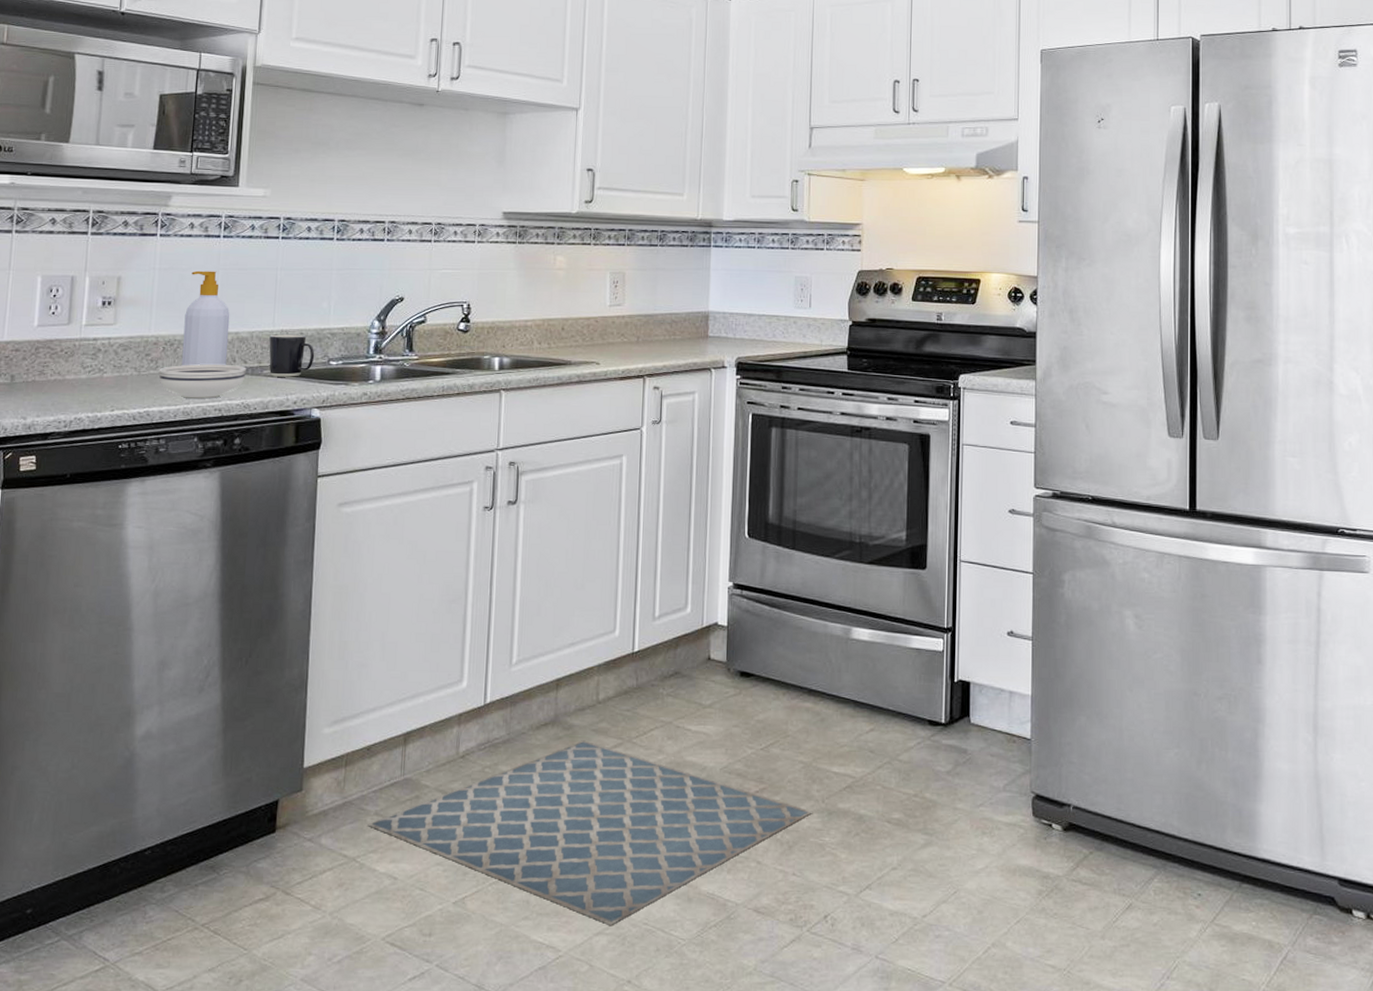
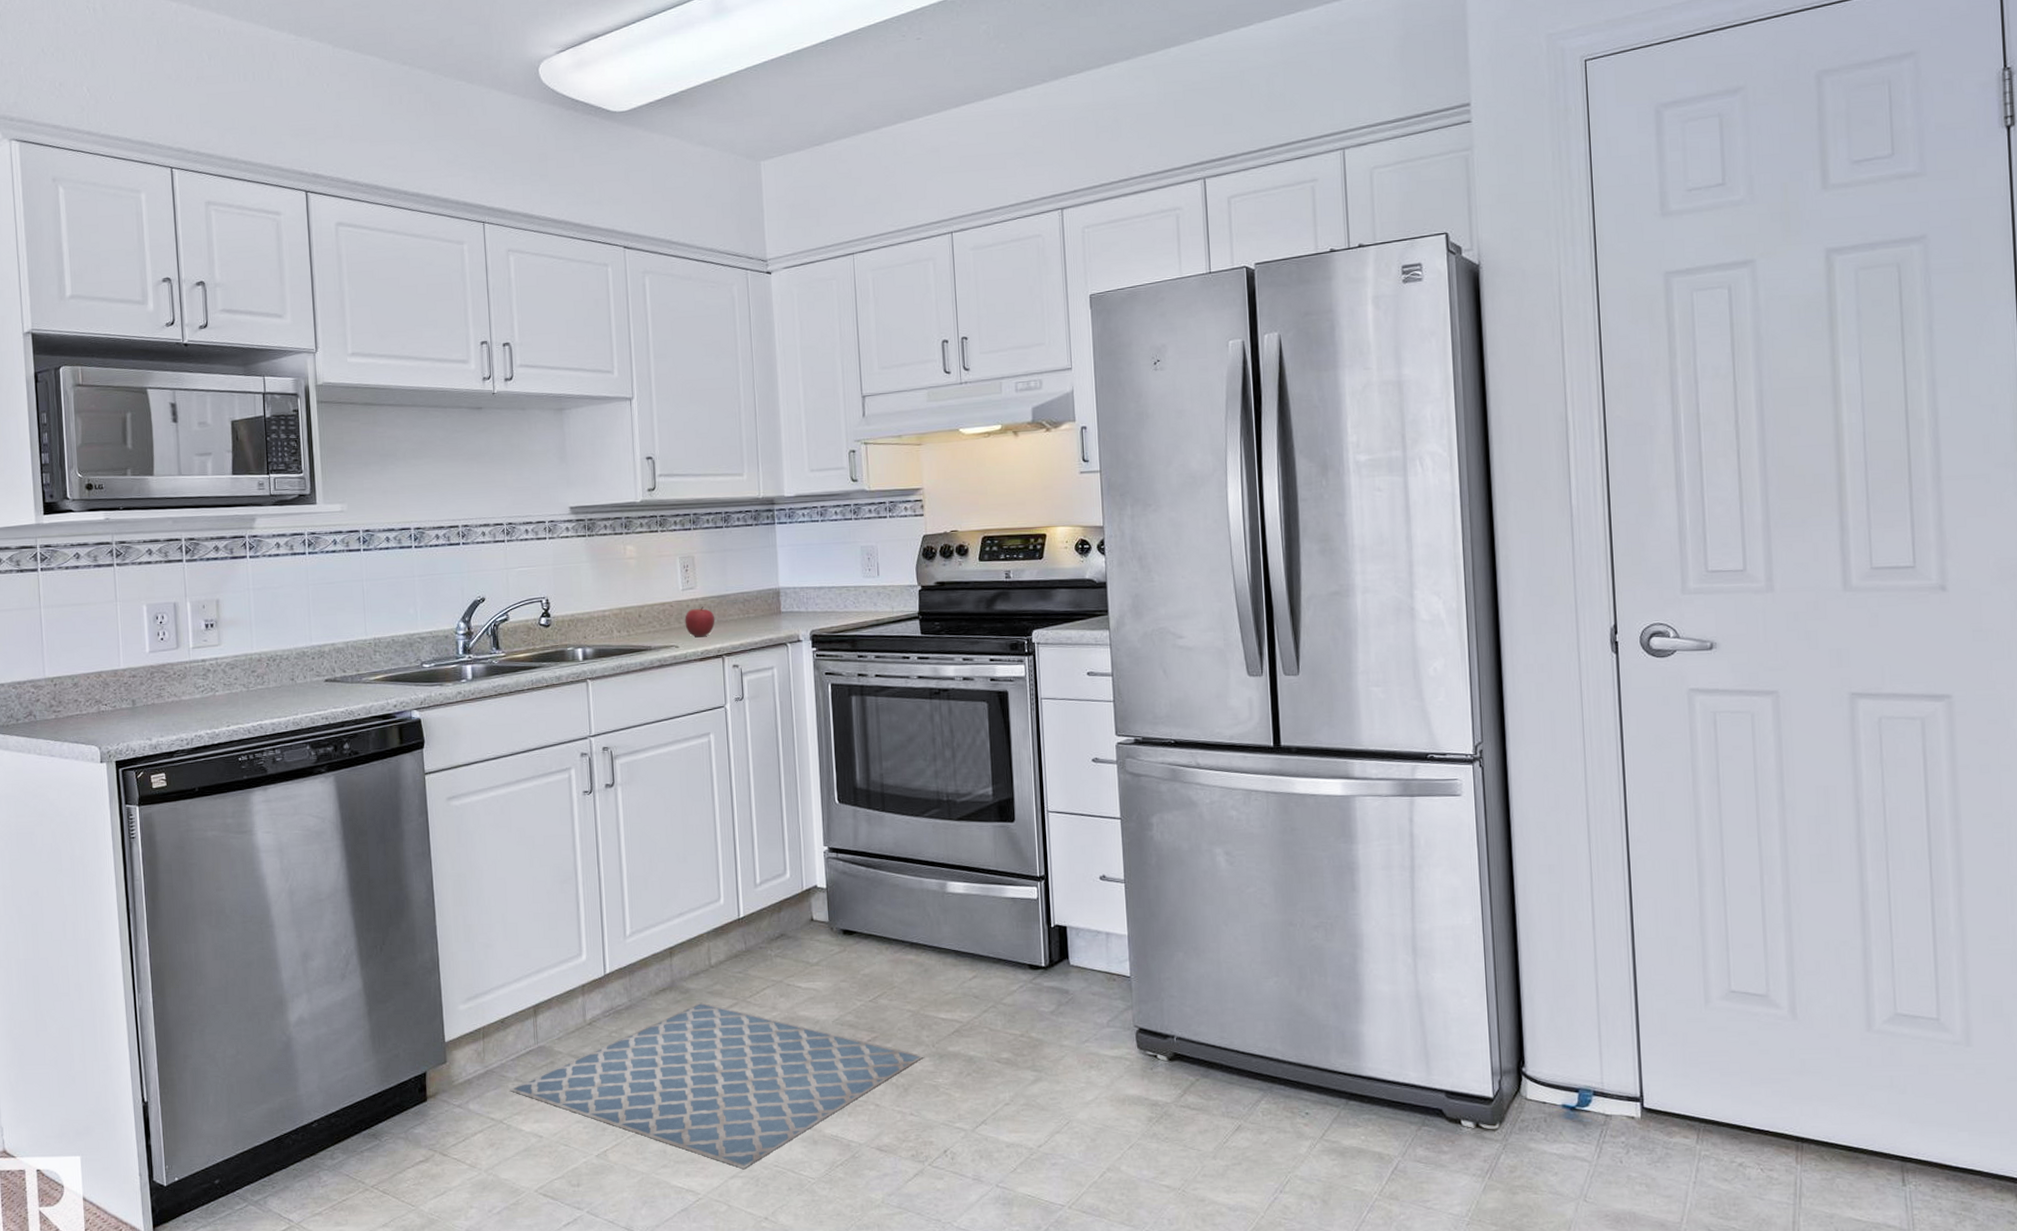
bowl: present [158,364,246,399] -> none [265,675,346,710]
soap bottle: present [181,270,230,366] -> none [282,587,327,680]
mug: present [268,334,315,377] -> none [364,641,408,683]
fruit: none [608,324,640,356] -> present [684,606,715,638]

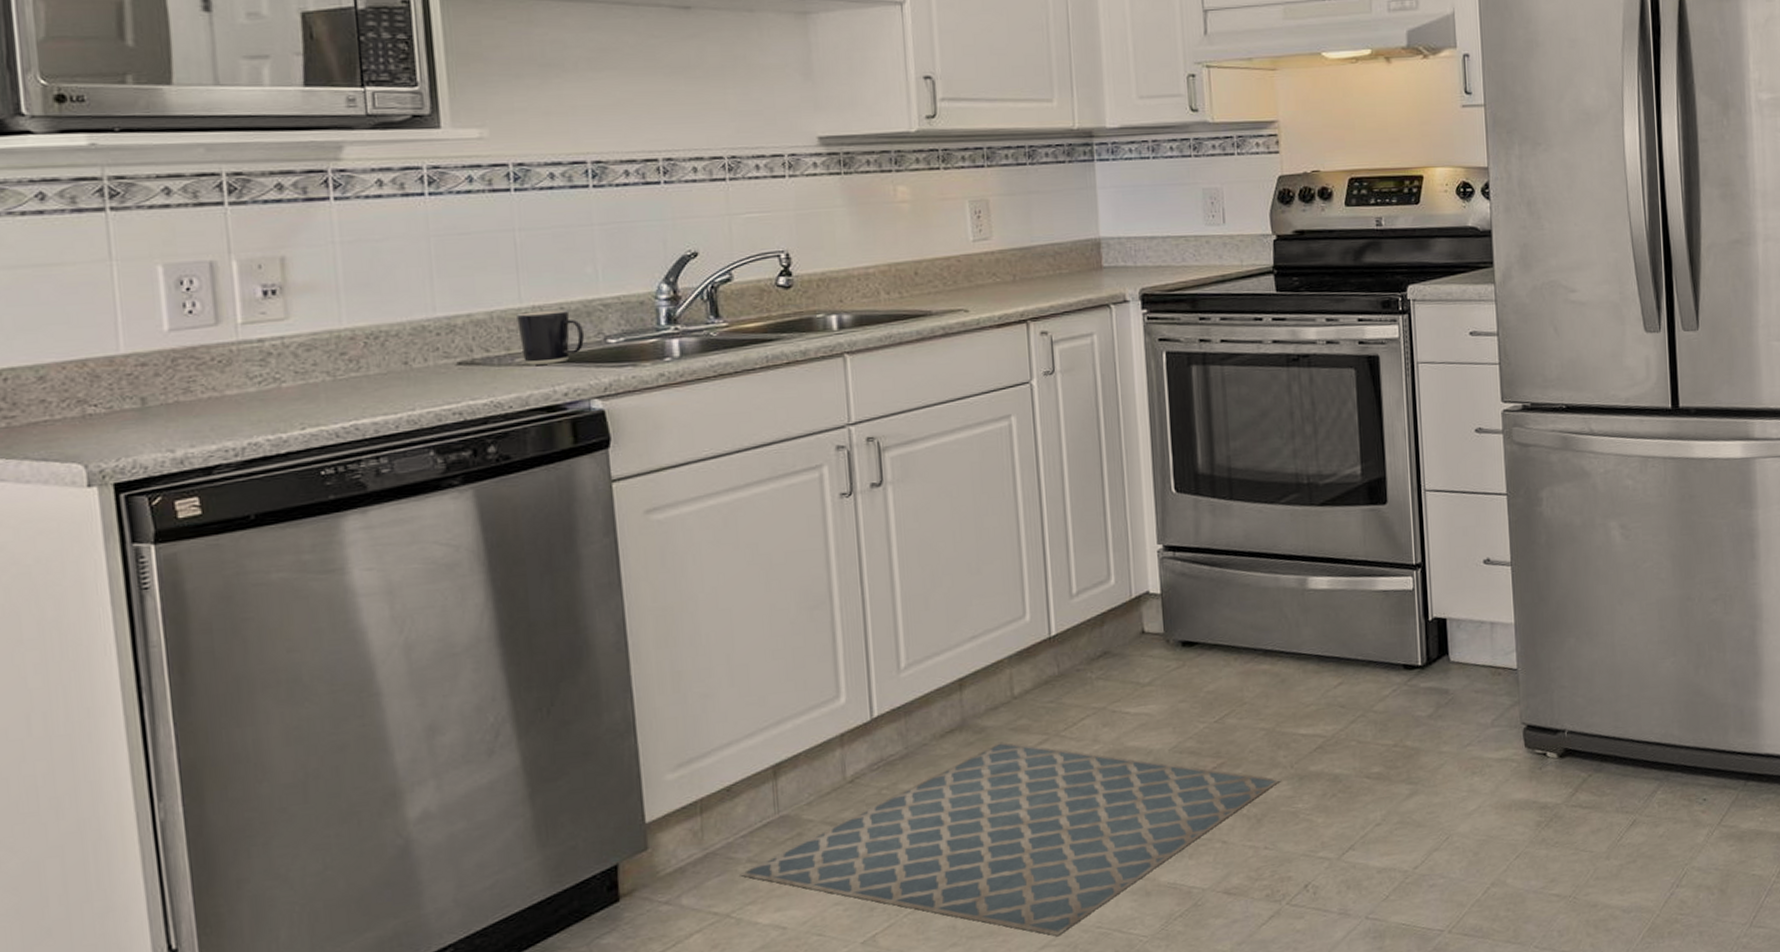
mug: none [364,641,408,683] -> present [516,309,585,365]
fruit: present [684,606,715,638] -> none [976,261,1017,299]

